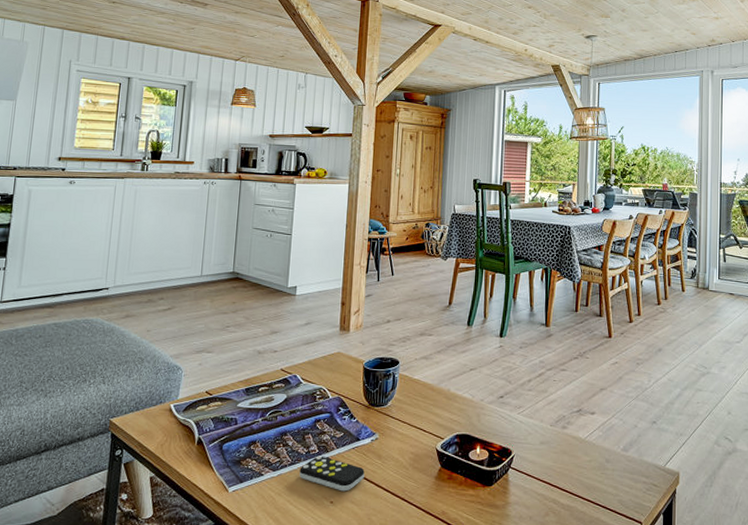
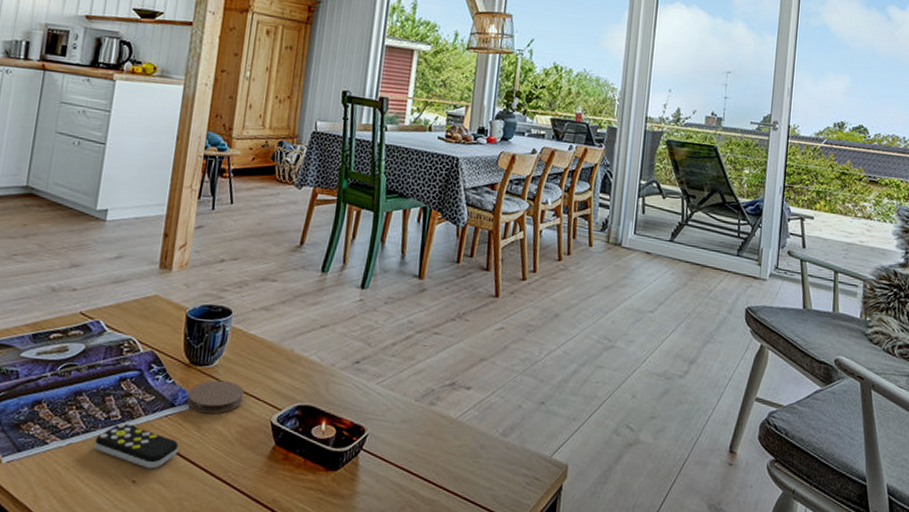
coaster: none [369,417,413,445] -> present [187,380,244,414]

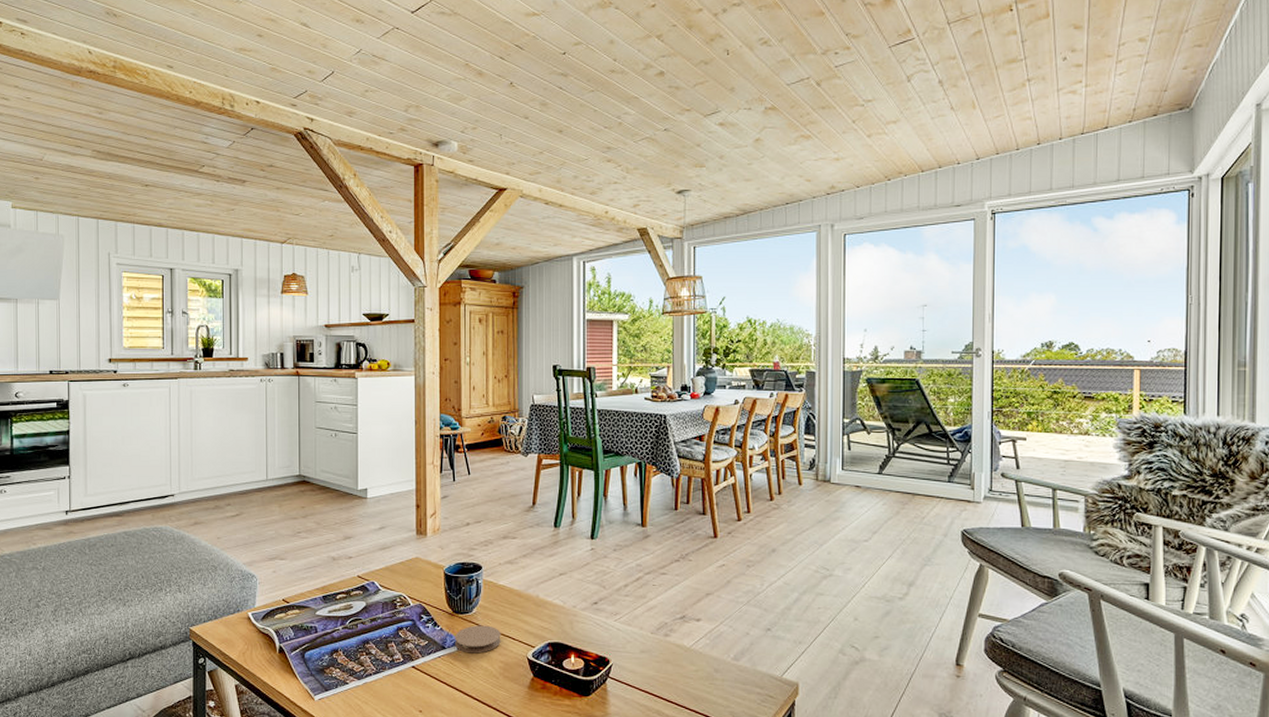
remote control: present [94,423,179,469] -> none [385,664,453,701]

